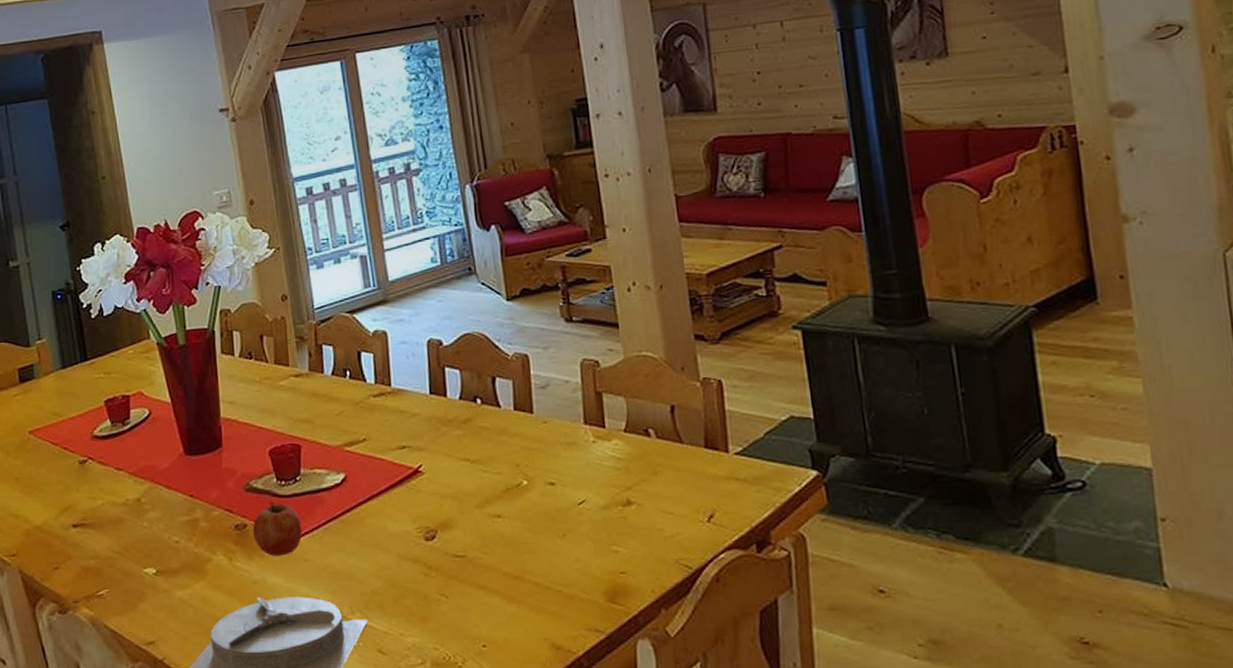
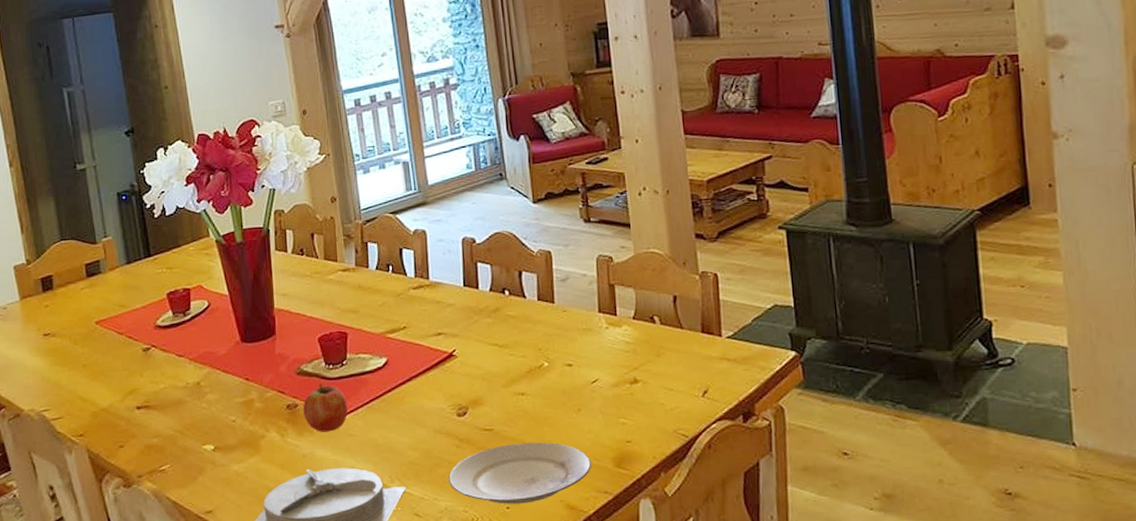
plate: none [416,571,580,642] -> present [448,442,592,504]

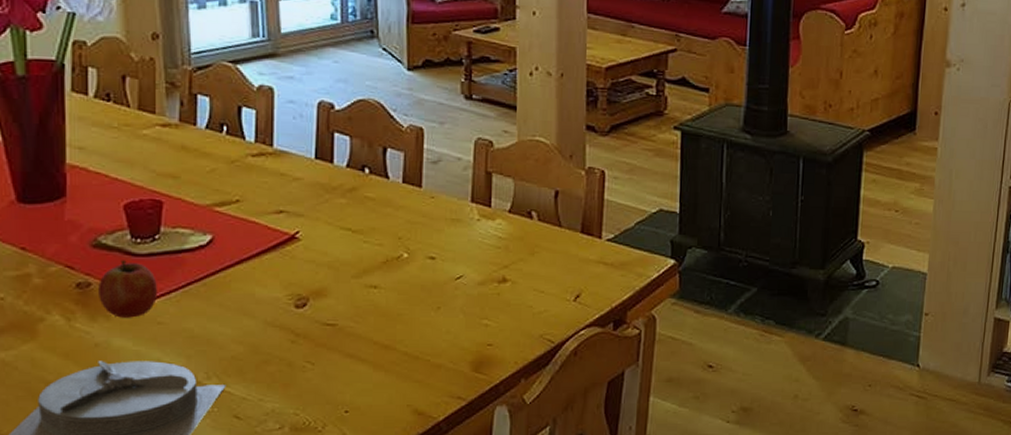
plate: present [448,442,592,504] -> none [279,341,447,408]

